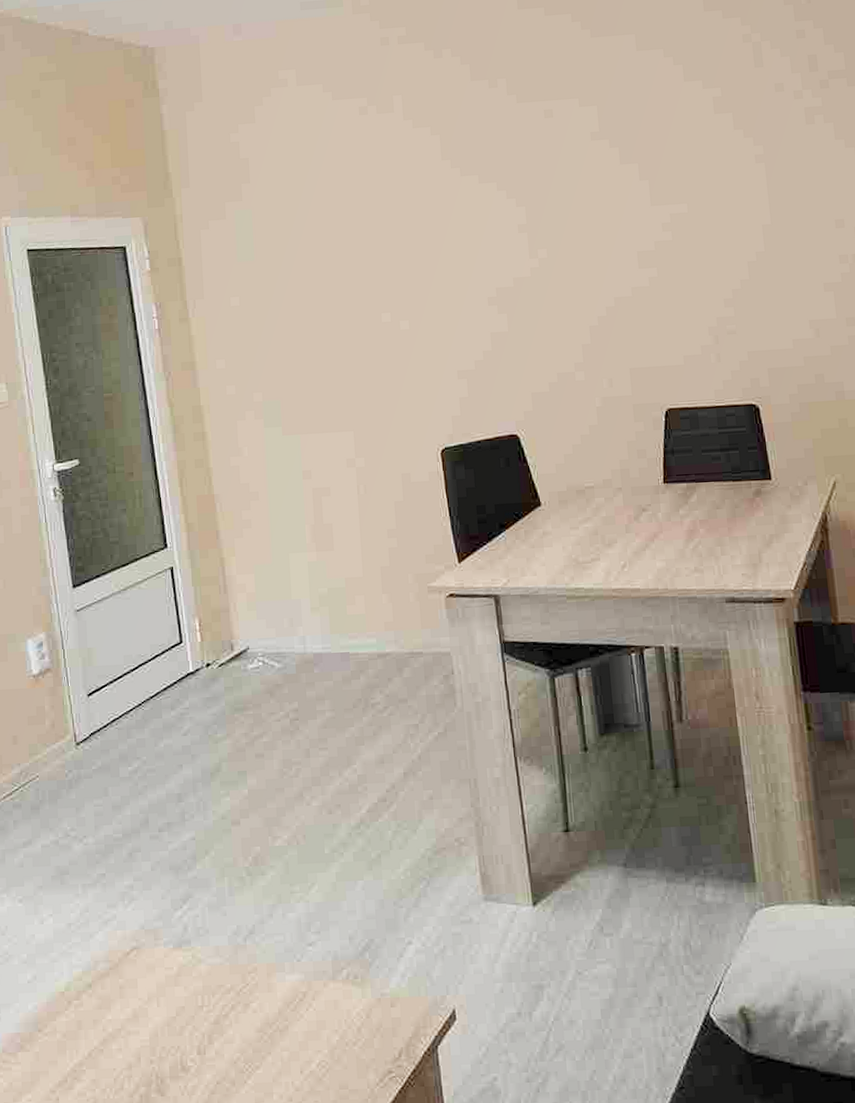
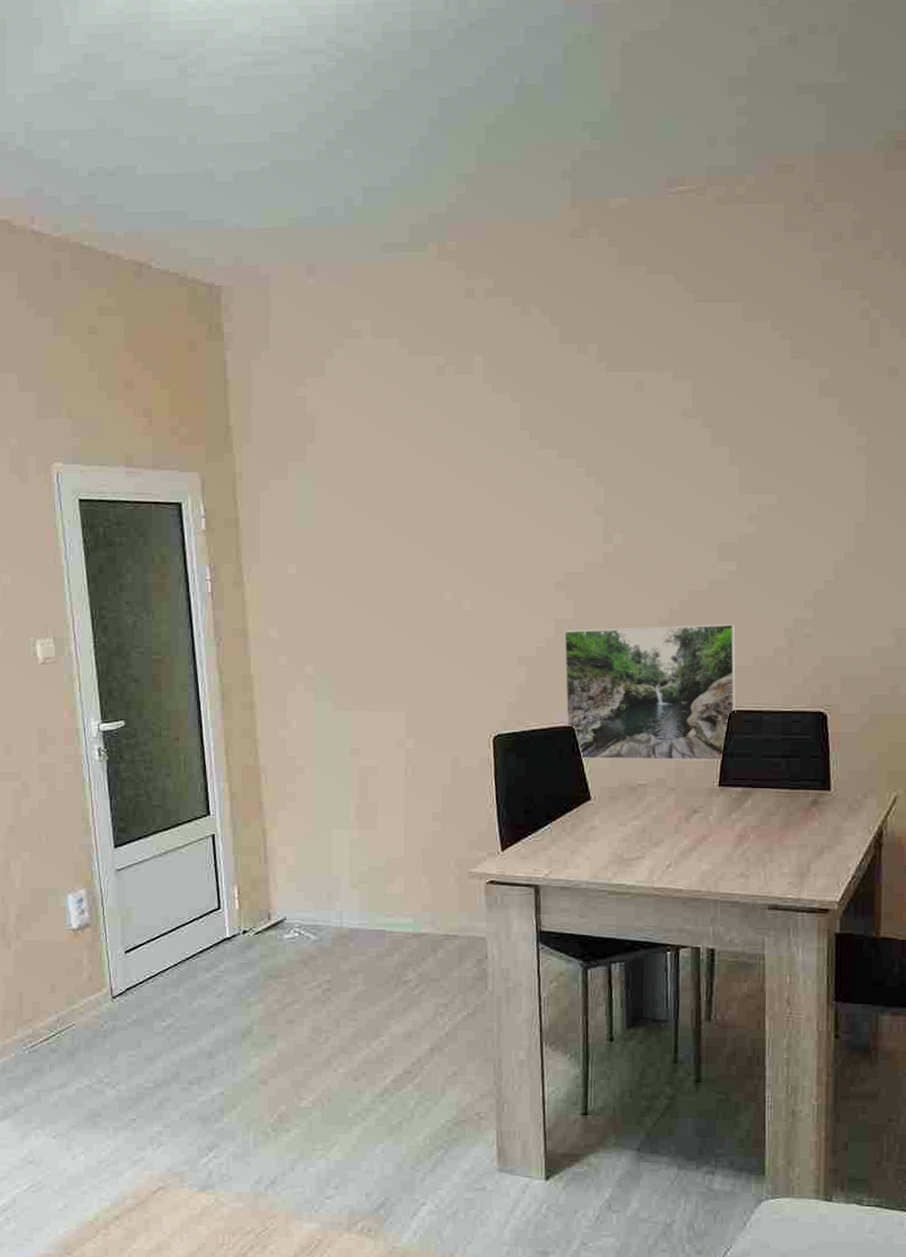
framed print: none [500,325,672,465] -> present [564,623,737,761]

